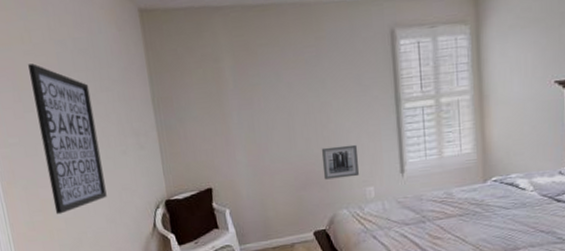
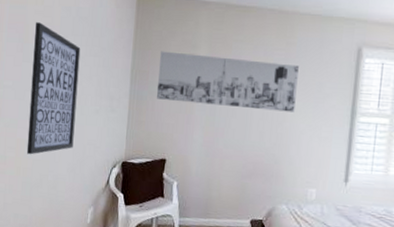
wall art: none [179,60,337,125] -> present [157,51,299,112]
wall art: present [321,144,360,180] -> none [270,143,308,177]

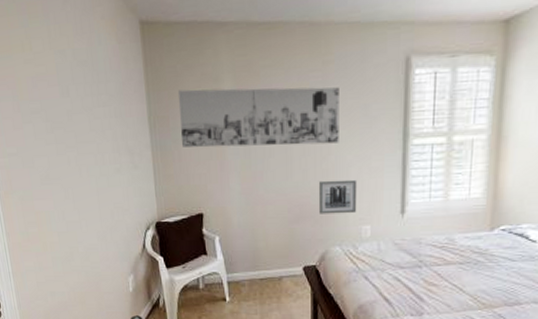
wall art: present [26,22,81,155] -> none [28,73,99,228]
wall art: none [270,143,308,177] -> present [318,179,358,214]

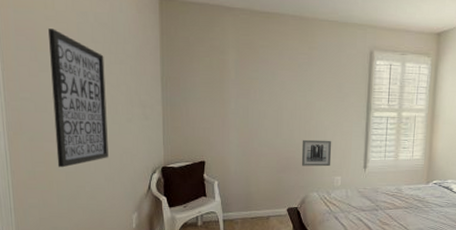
wall art: none [28,73,99,228] -> present [48,28,109,168]
wall art: present [177,87,339,148] -> none [188,57,321,111]

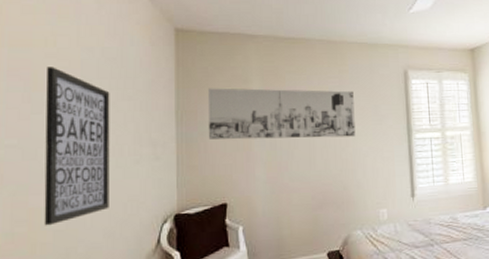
wall art: none [188,57,321,111] -> present [207,88,356,140]
wall art: present [301,139,332,167] -> none [339,168,374,200]

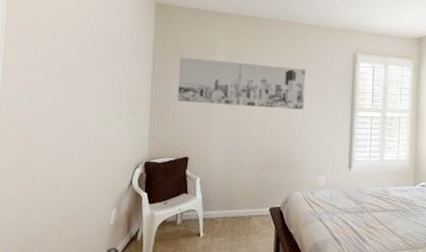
wall art: present [44,67,110,226] -> none [42,29,100,161]

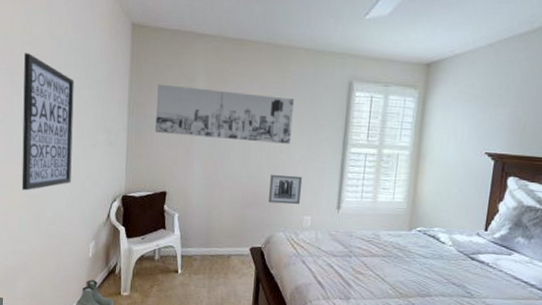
wall art: none [42,29,100,161] -> present [21,53,74,191]
wall art: none [285,137,316,166] -> present [268,174,303,205]

